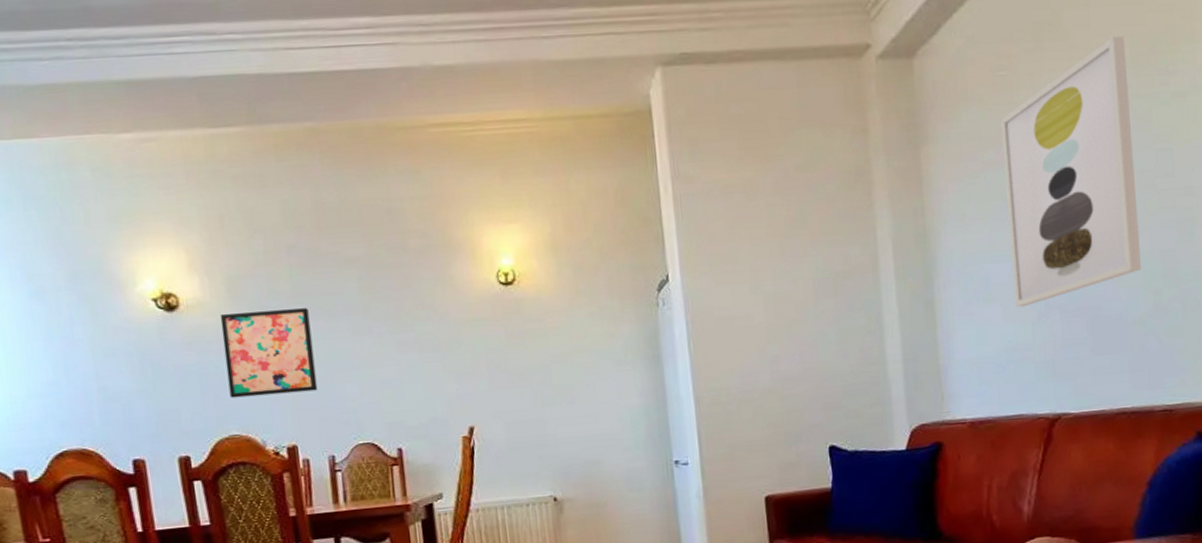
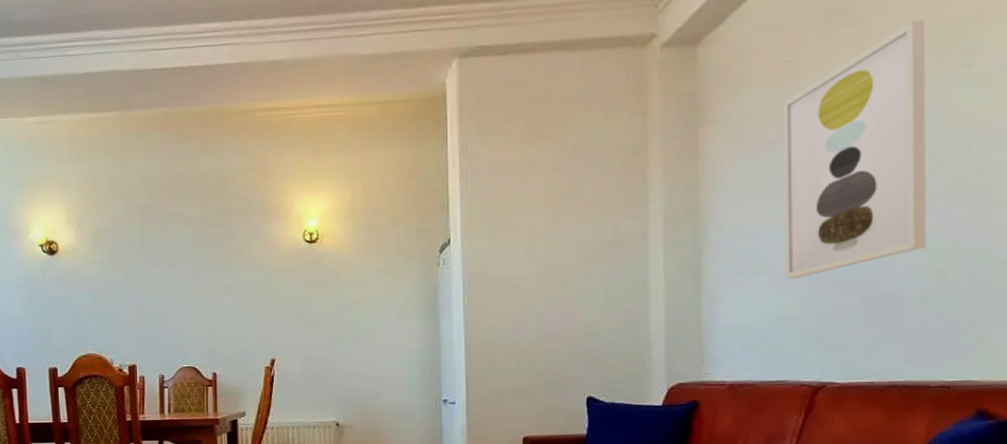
wall art: present [220,308,318,398] -> none [87,256,155,325]

